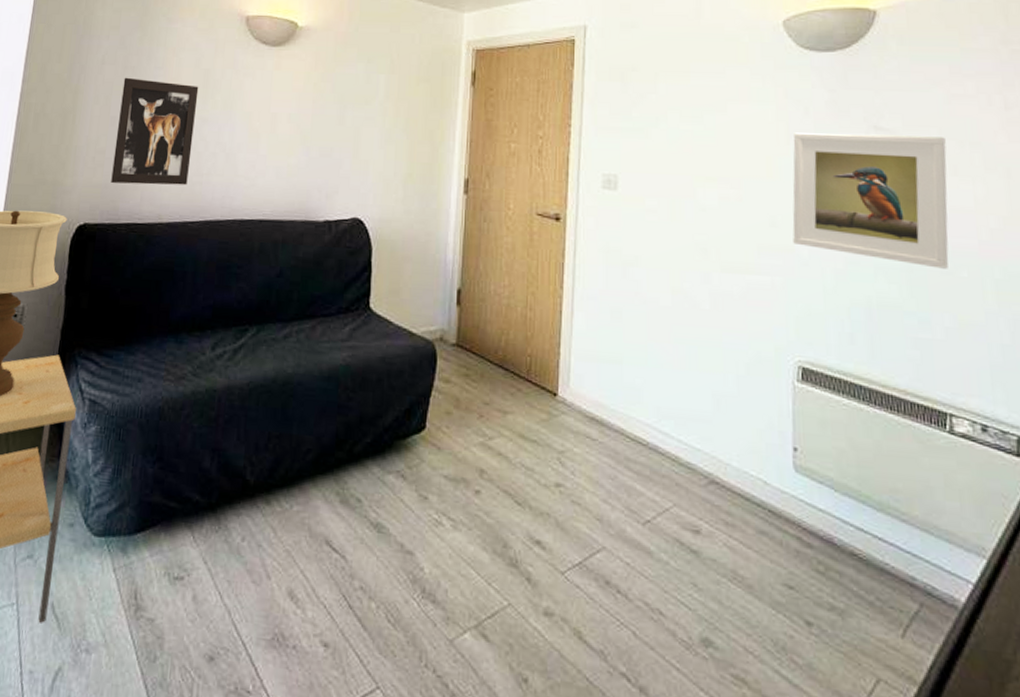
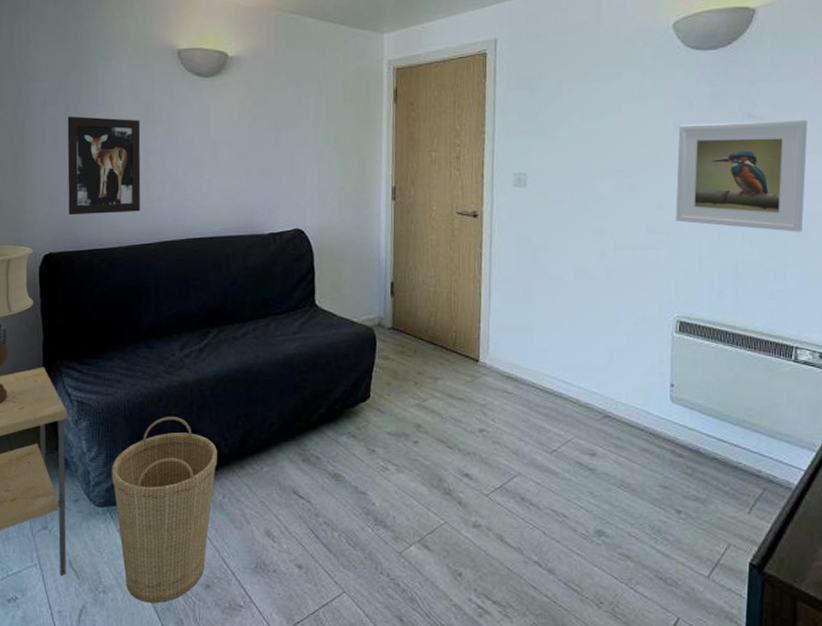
basket: none [114,429,241,675] -> present [111,417,217,603]

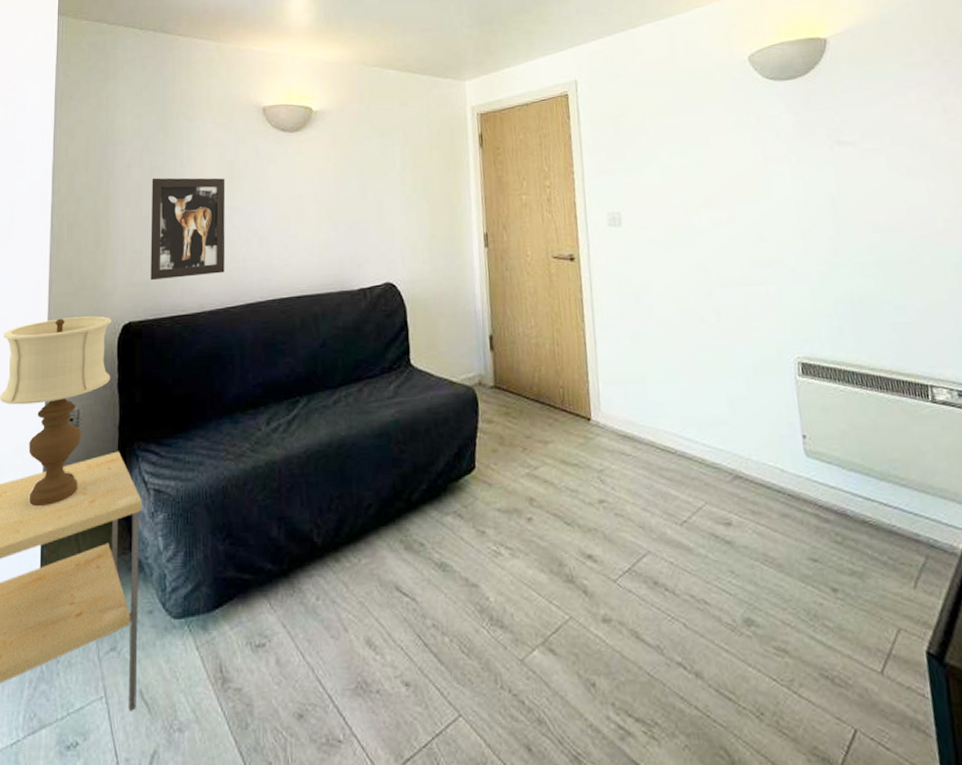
basket: present [111,417,217,603] -> none [190,503,309,742]
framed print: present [675,120,808,232] -> none [769,143,914,259]

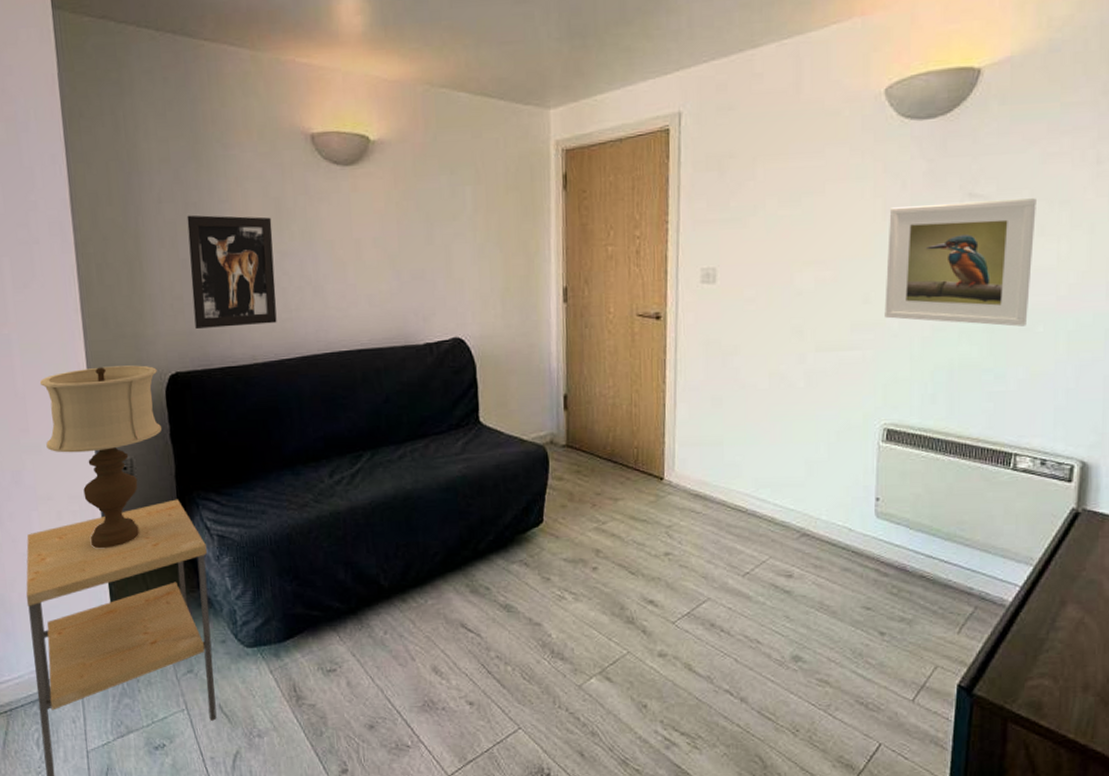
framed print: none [769,143,914,259] -> present [884,198,1036,327]

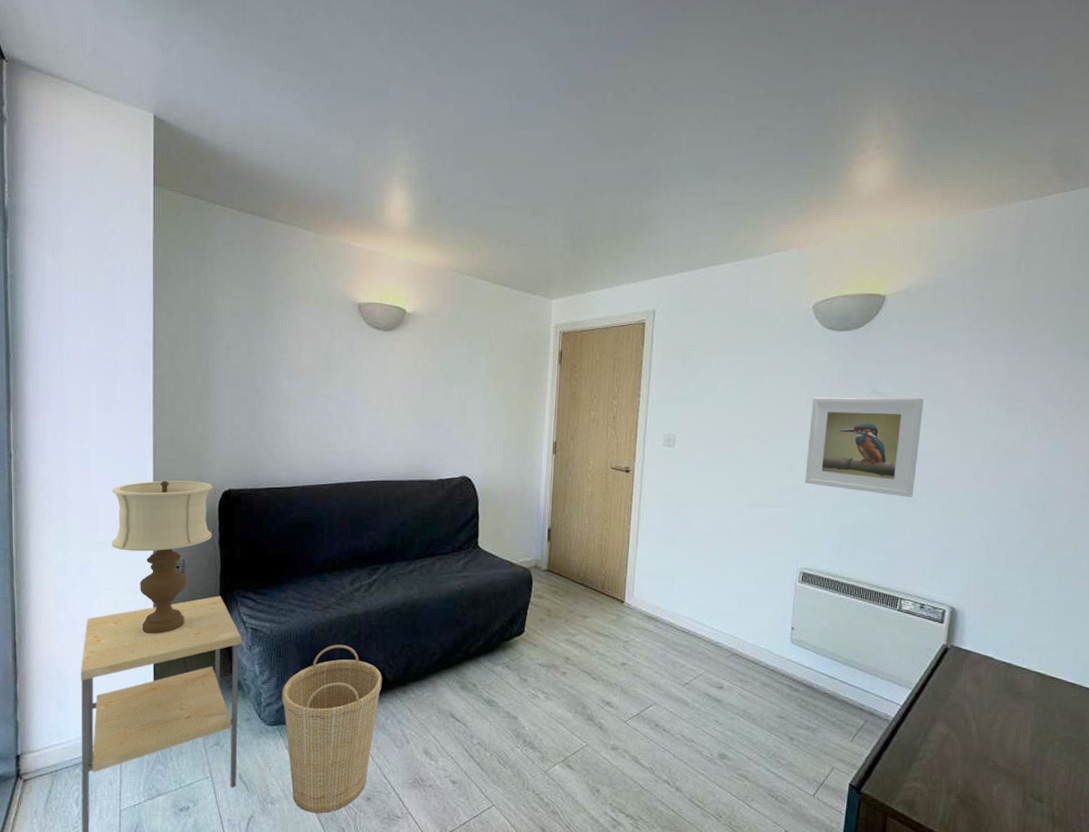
wall art: present [187,215,277,328] -> none [249,361,320,455]
basket: none [259,549,377,746] -> present [282,645,382,813]

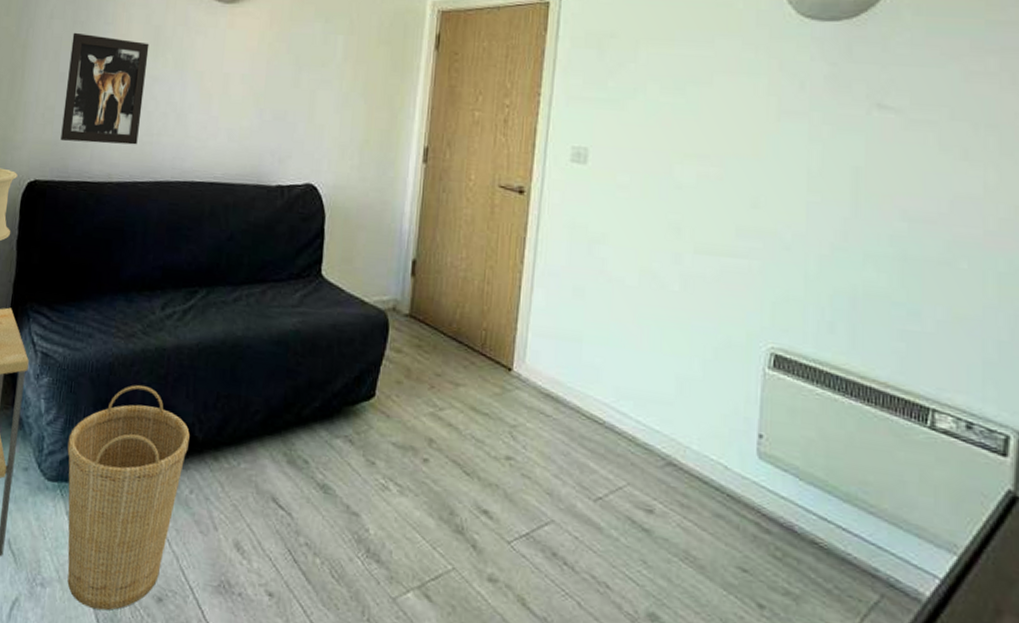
wall art: none [249,361,320,455] -> present [61,32,150,145]
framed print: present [805,397,924,497] -> none [776,108,958,260]

